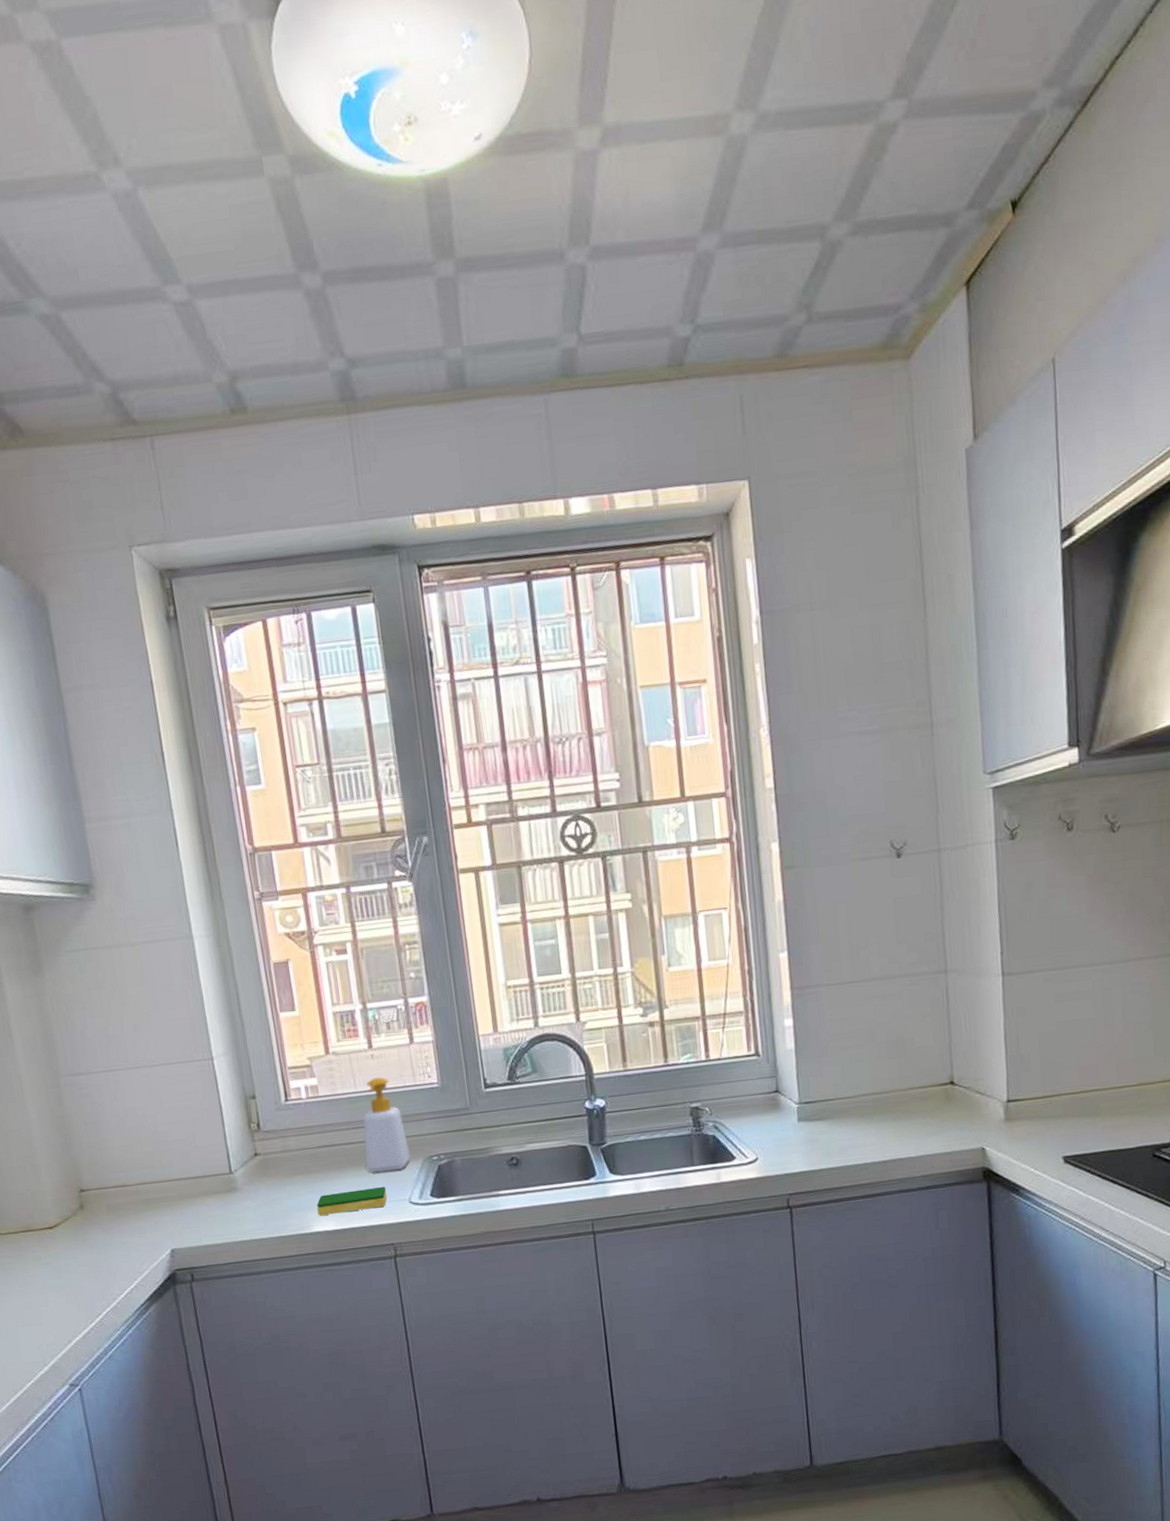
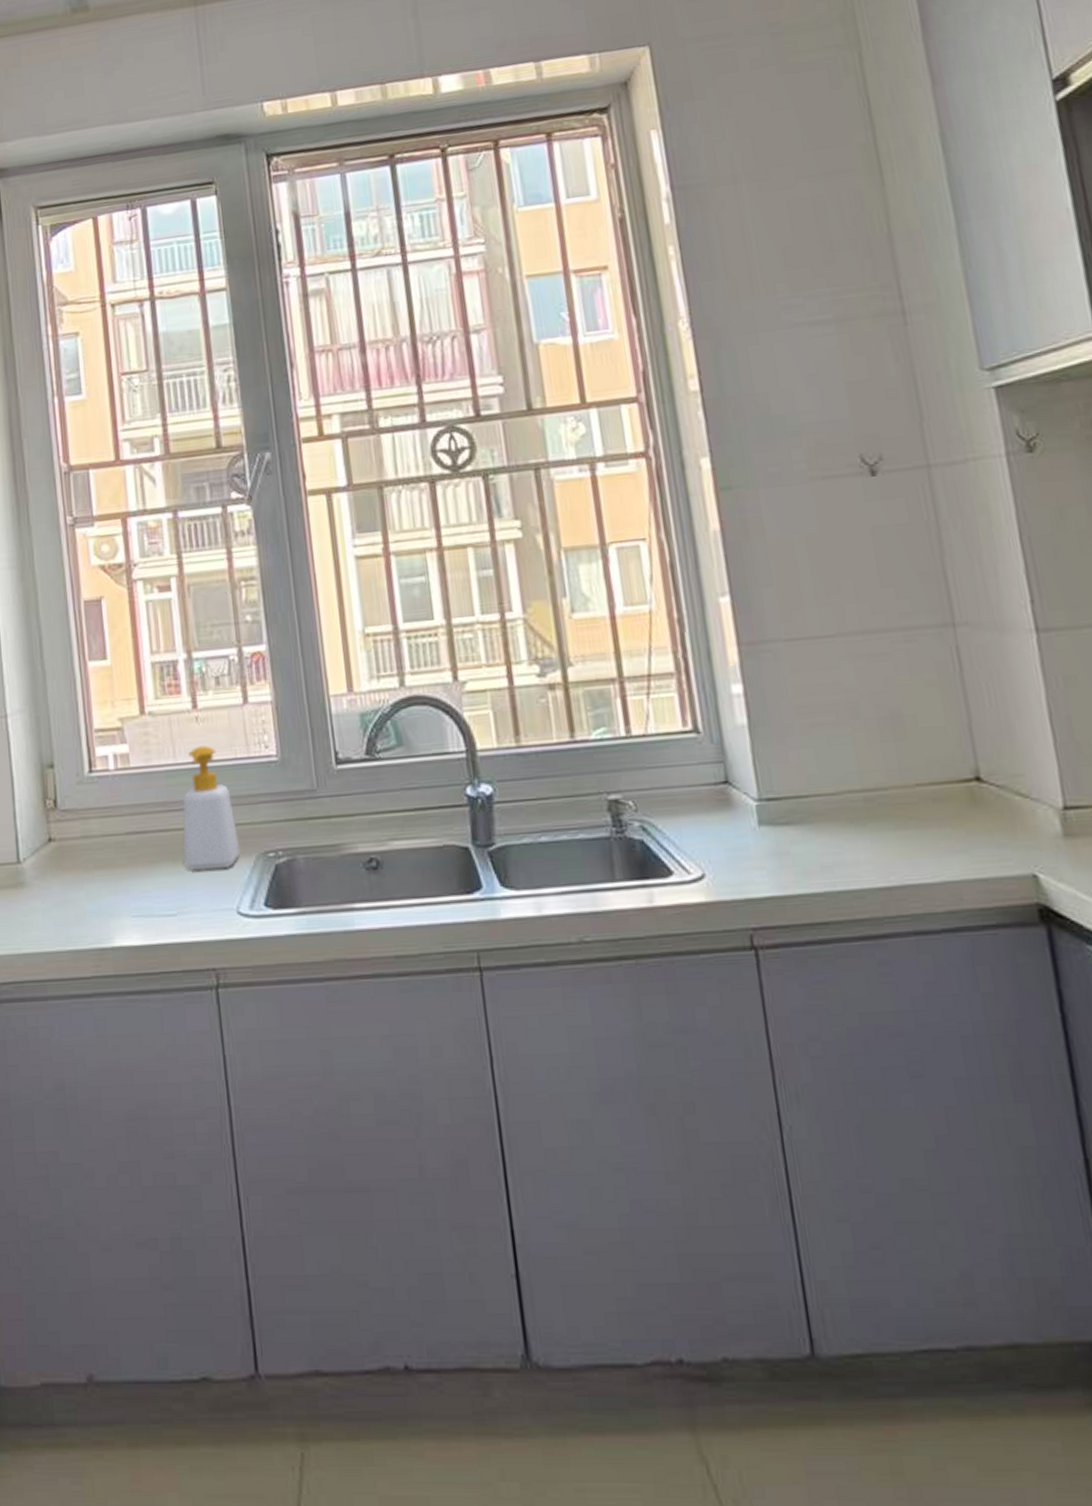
dish sponge: present [317,1186,387,1216] -> none [121,889,209,925]

